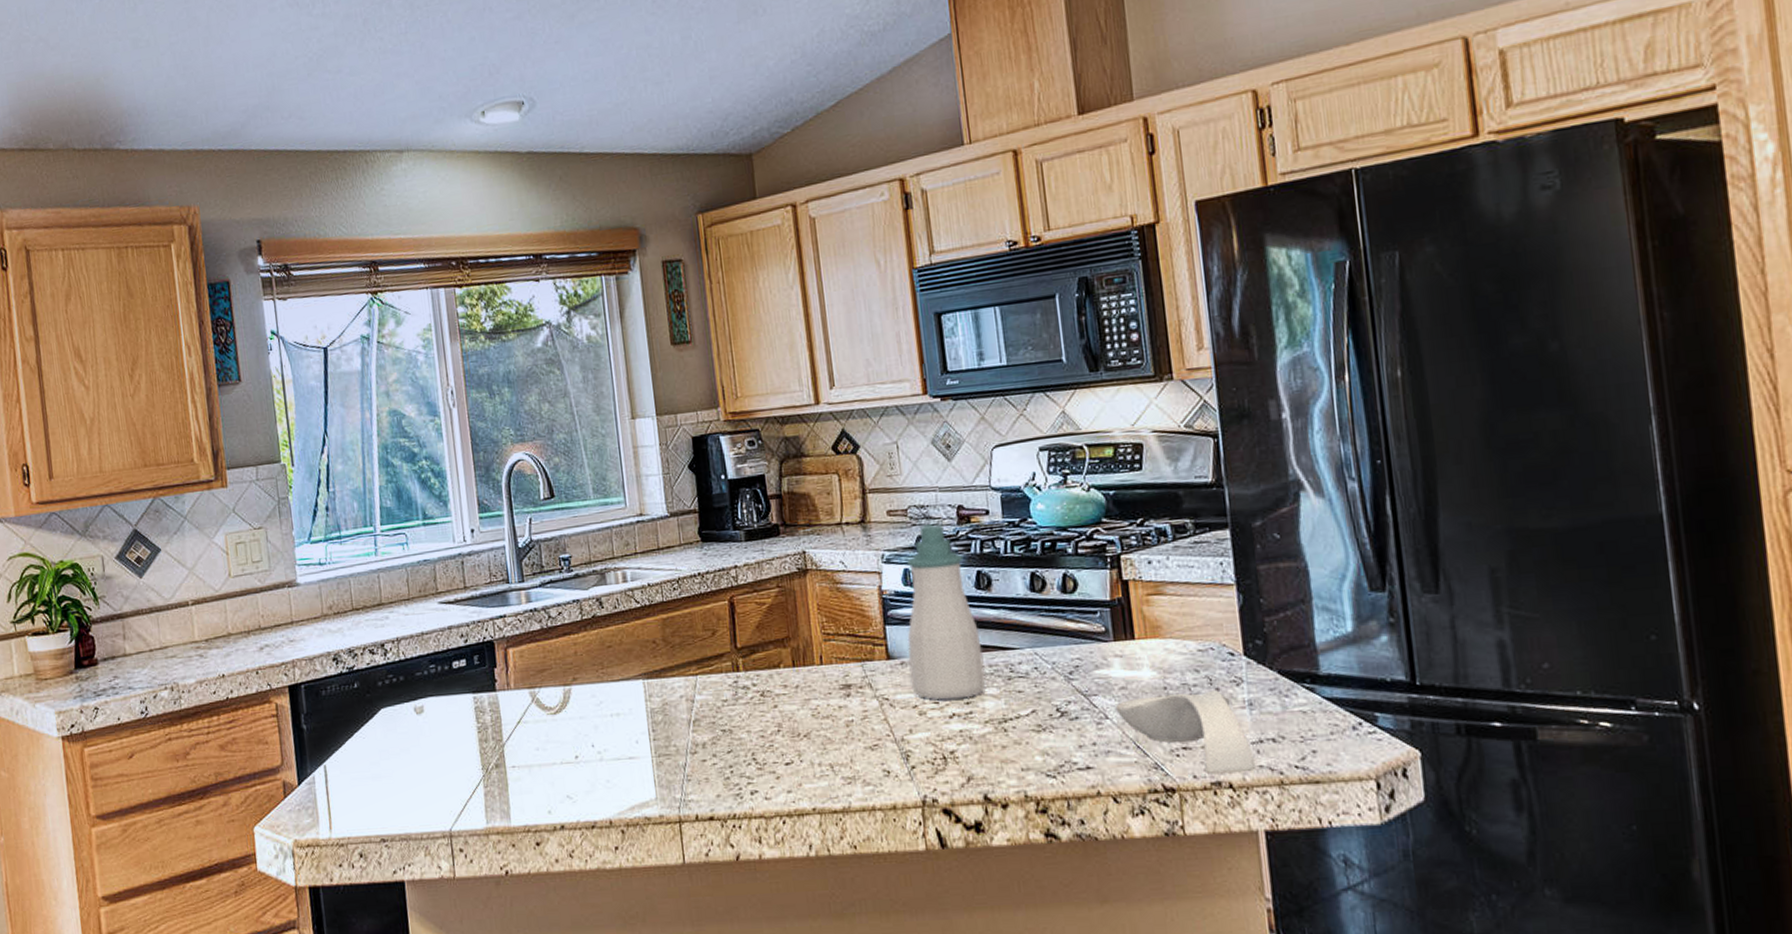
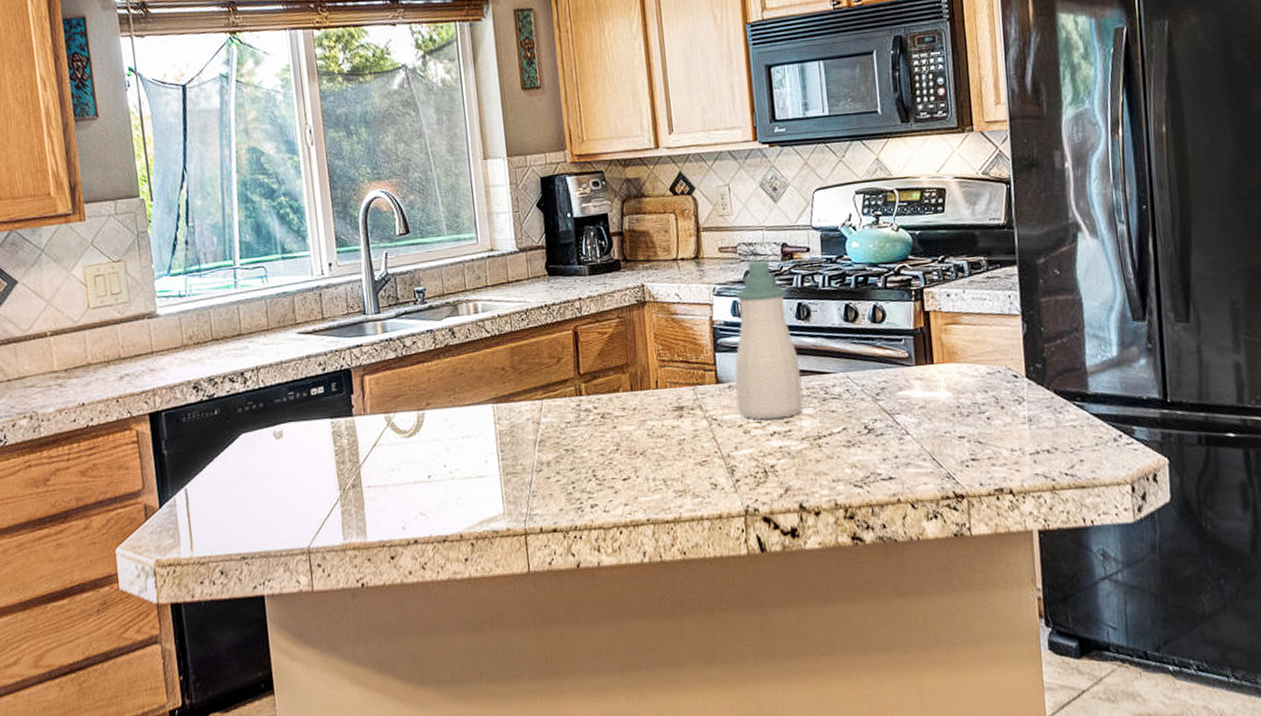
spoon rest: present [1115,690,1256,775] -> none [915,408,1033,482]

